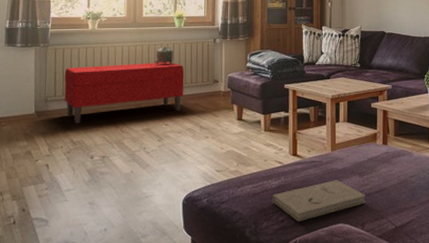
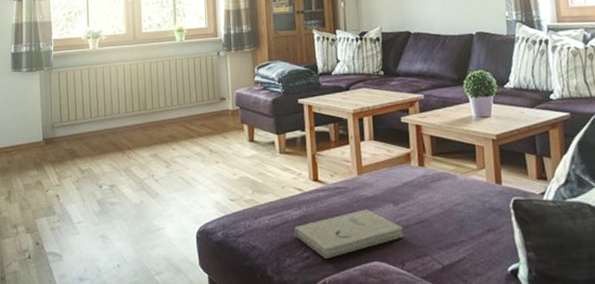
bench: present [64,62,185,123] -> none [69,79,190,150]
decorative box: present [155,45,173,65] -> none [158,62,176,84]

